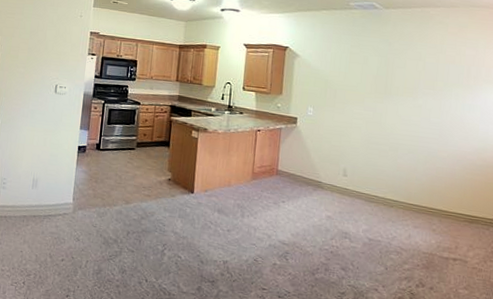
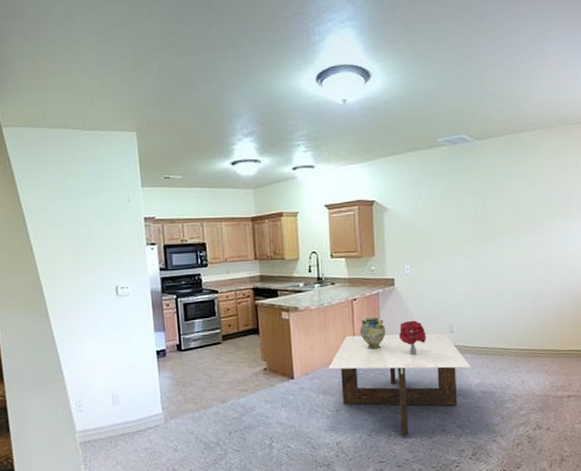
dining table: none [226,162,360,267] -> present [328,333,471,435]
ceramic jug: none [259,148,284,180] -> present [359,316,386,350]
bouquet: none [294,158,321,191] -> present [398,320,427,355]

